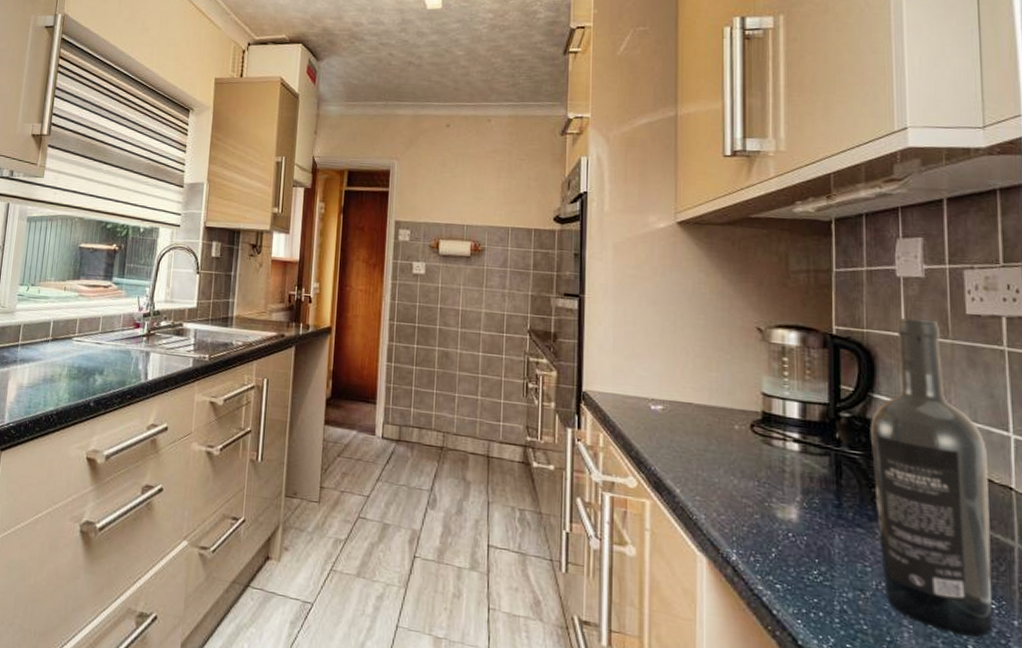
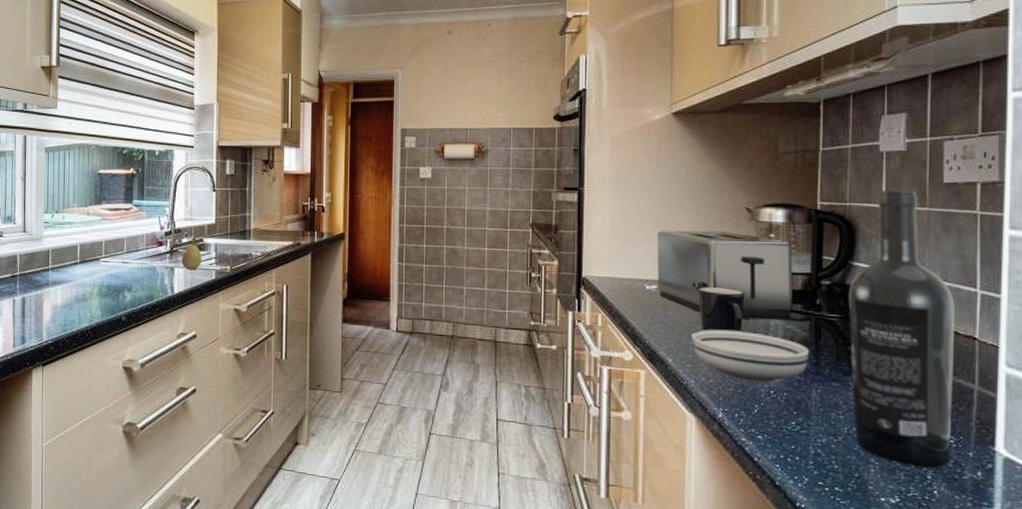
fruit: none [158,320,180,357] -> present [181,236,202,270]
toaster: none [662,345,811,454] -> present [656,230,794,321]
bowl: none [700,458,831,525] -> present [691,329,810,384]
mug: none [706,410,758,465] -> present [697,287,745,333]

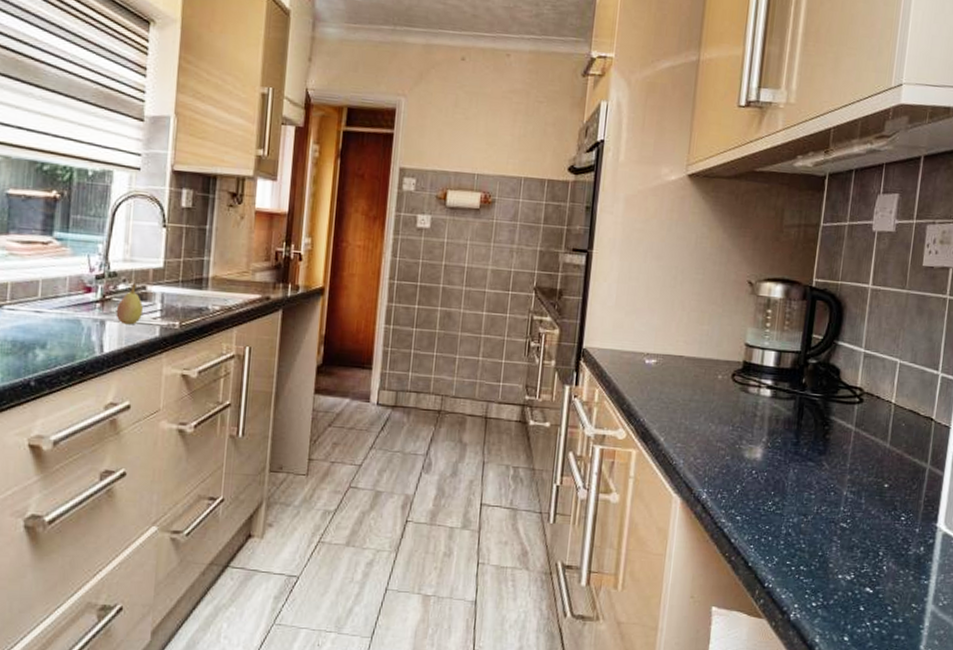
toaster: present [656,230,794,321] -> none [656,300,787,399]
bowl: present [691,329,810,384] -> none [684,407,792,464]
mug: present [697,287,745,333] -> none [694,362,739,411]
wine bottle: present [848,189,955,468] -> none [823,269,919,544]

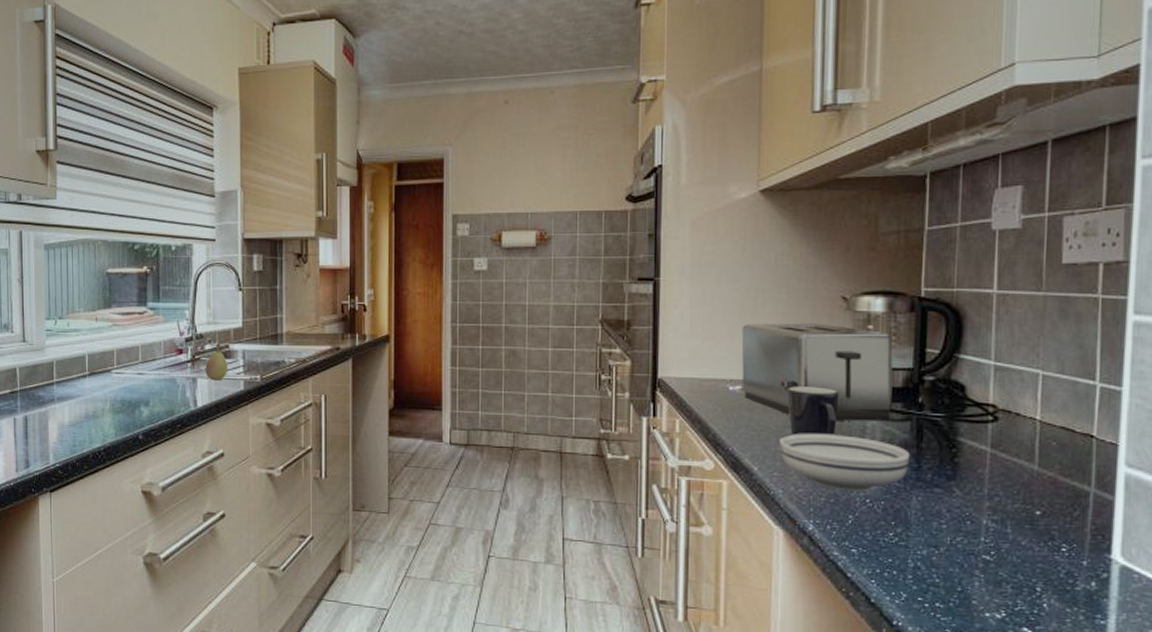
toaster: none [656,300,787,399] -> present [741,323,894,422]
bowl: none [684,407,792,464] -> present [779,433,911,492]
mug: none [694,362,739,411] -> present [786,386,840,436]

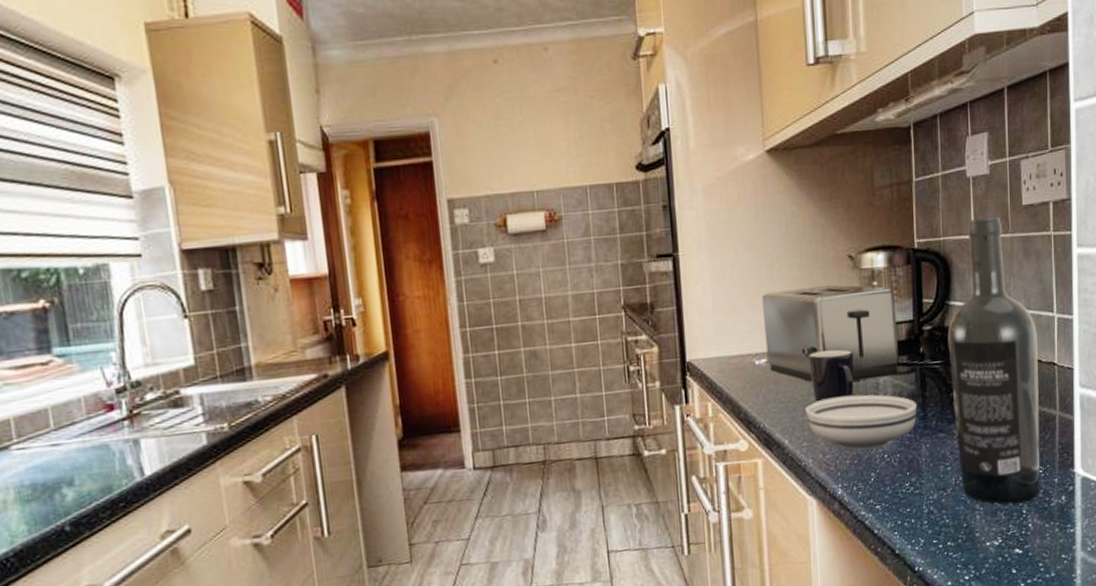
fruit: present [205,342,229,381] -> none [148,388,183,439]
wine bottle: none [953,272,1071,579] -> present [947,216,1041,504]

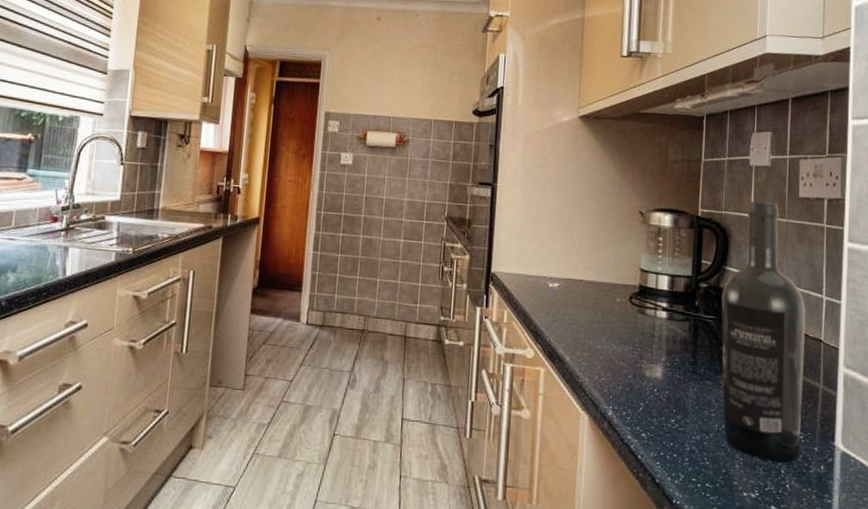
toaster: present [761,285,900,382] -> none [559,229,677,321]
bowl: present [805,394,918,451] -> none [587,328,689,382]
mug: present [807,349,854,403] -> none [594,286,636,332]

